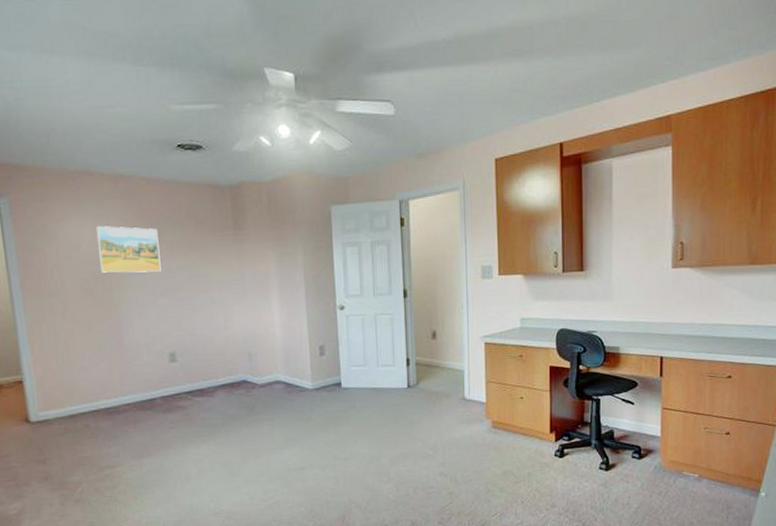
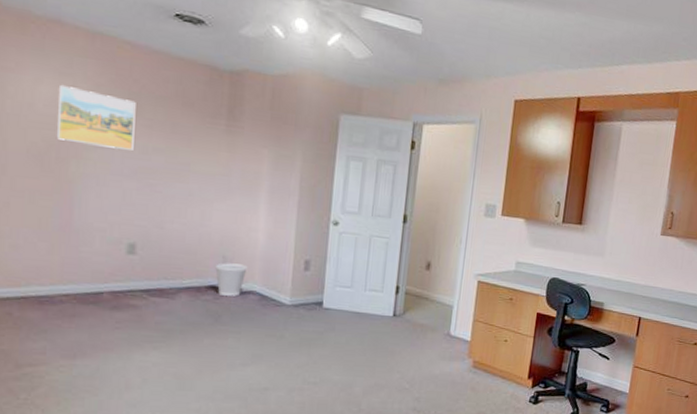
wastebasket: none [243,358,271,388] -> present [215,263,248,296]

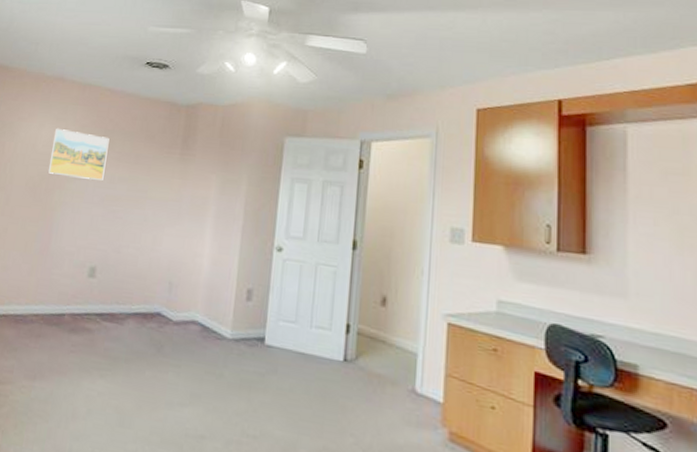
wastebasket: present [215,263,248,296] -> none [161,289,192,326]

